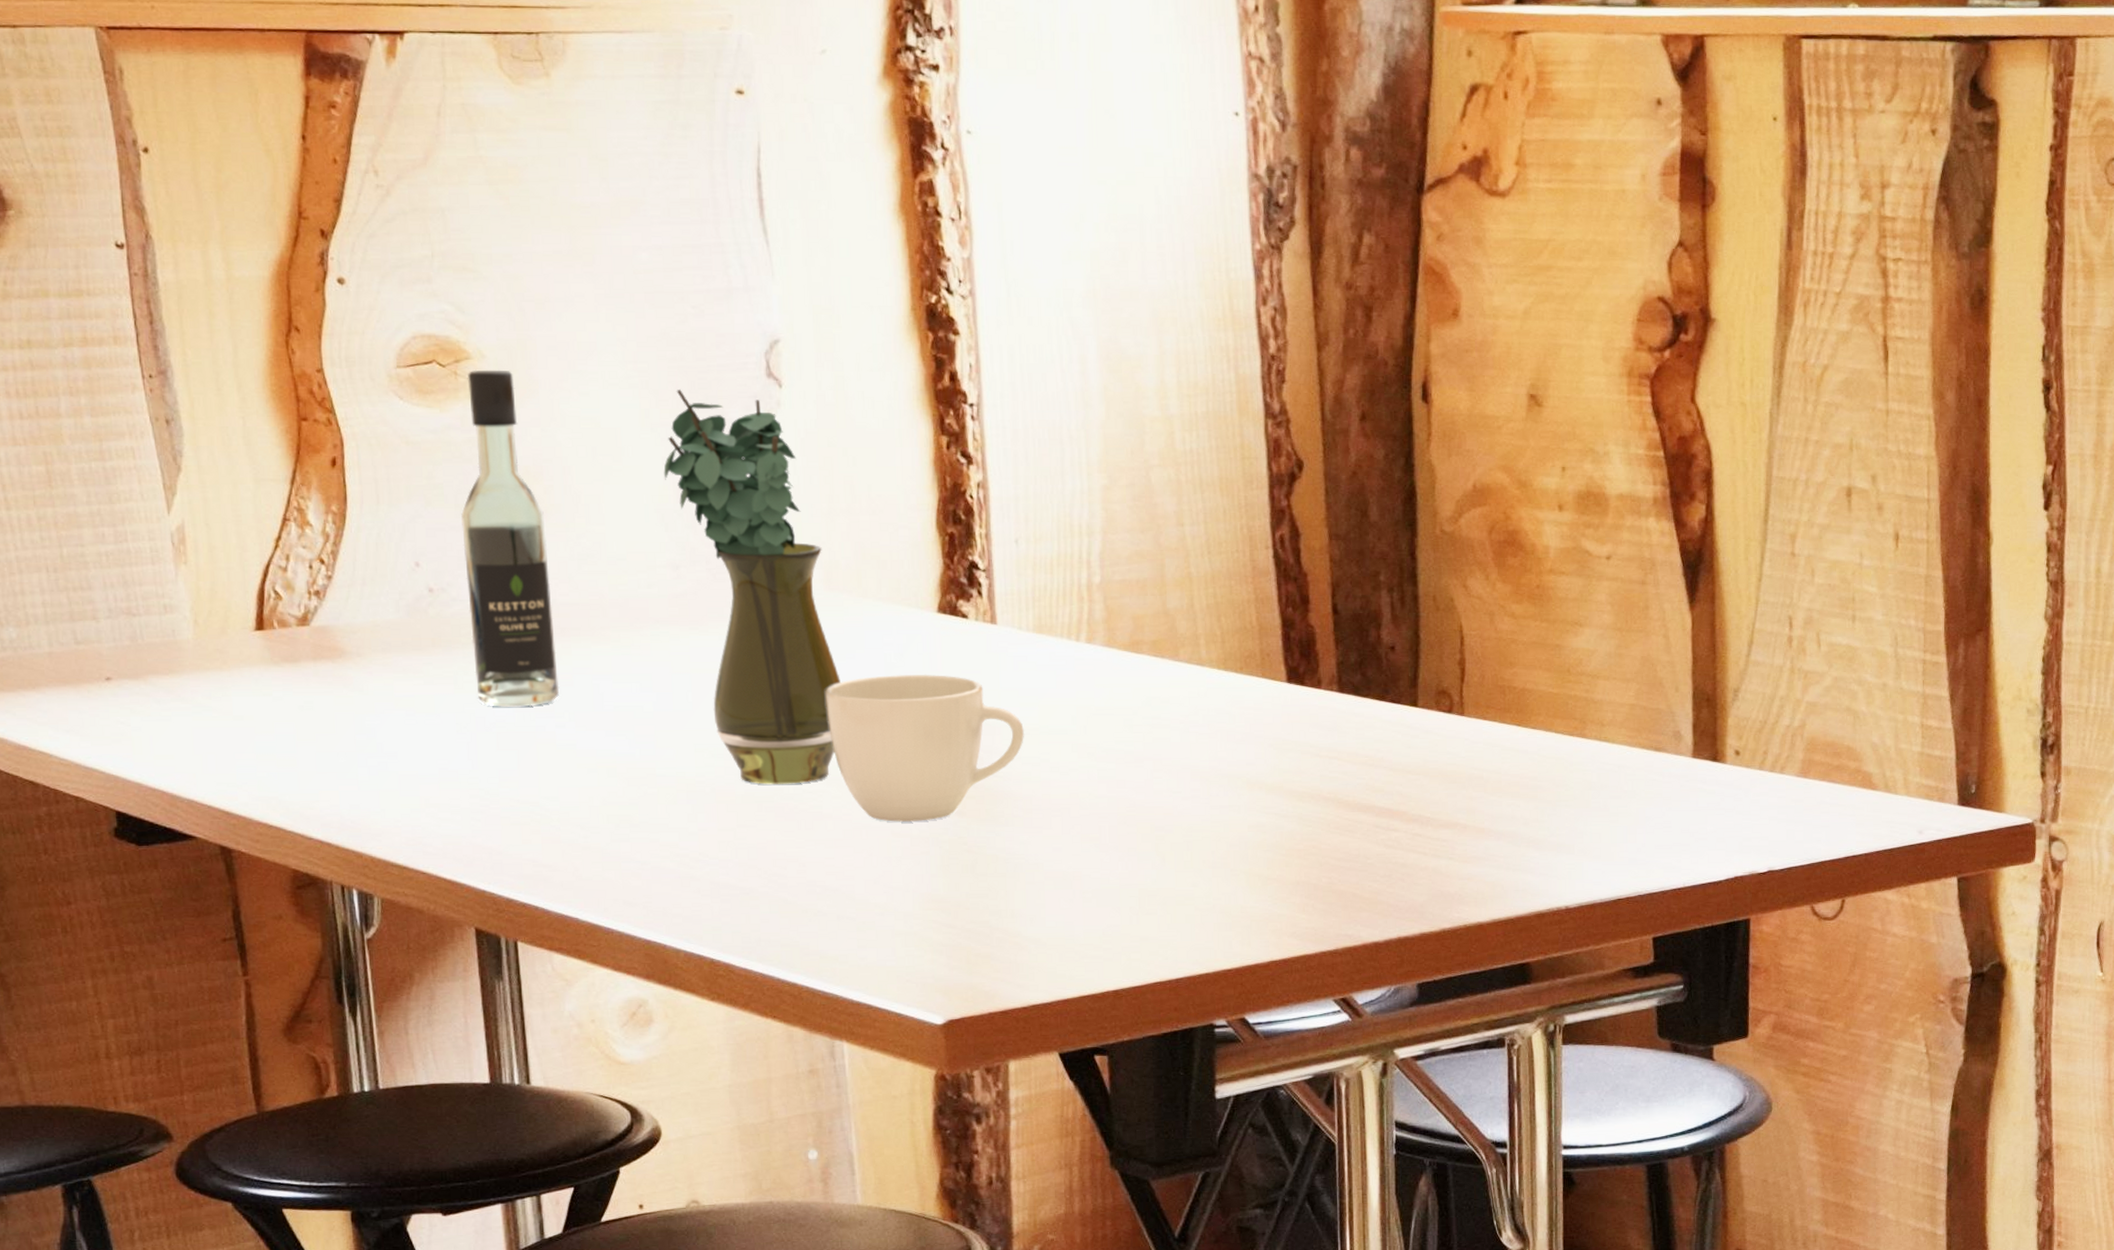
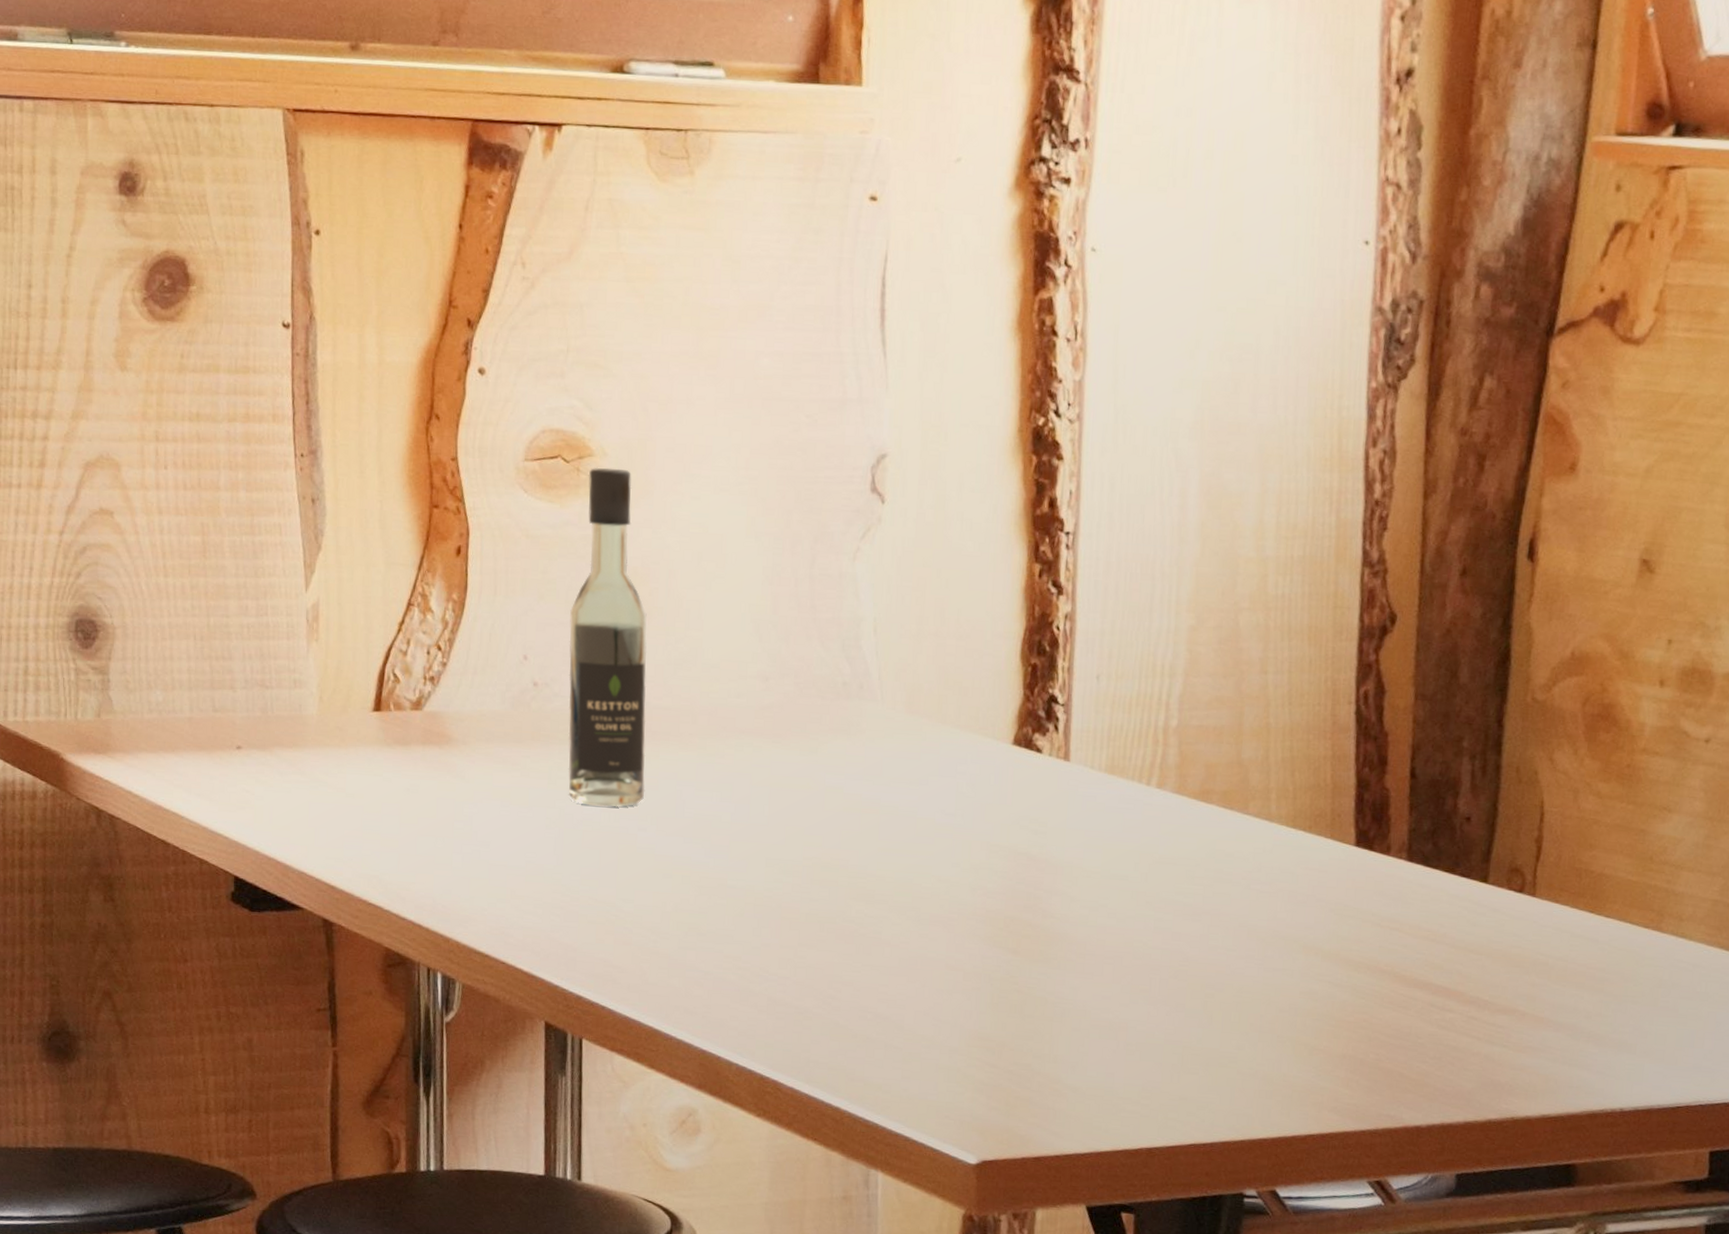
vase: present [663,388,842,785] -> none [763,498,913,907]
cup: present [824,675,1024,822] -> none [894,804,1086,957]

